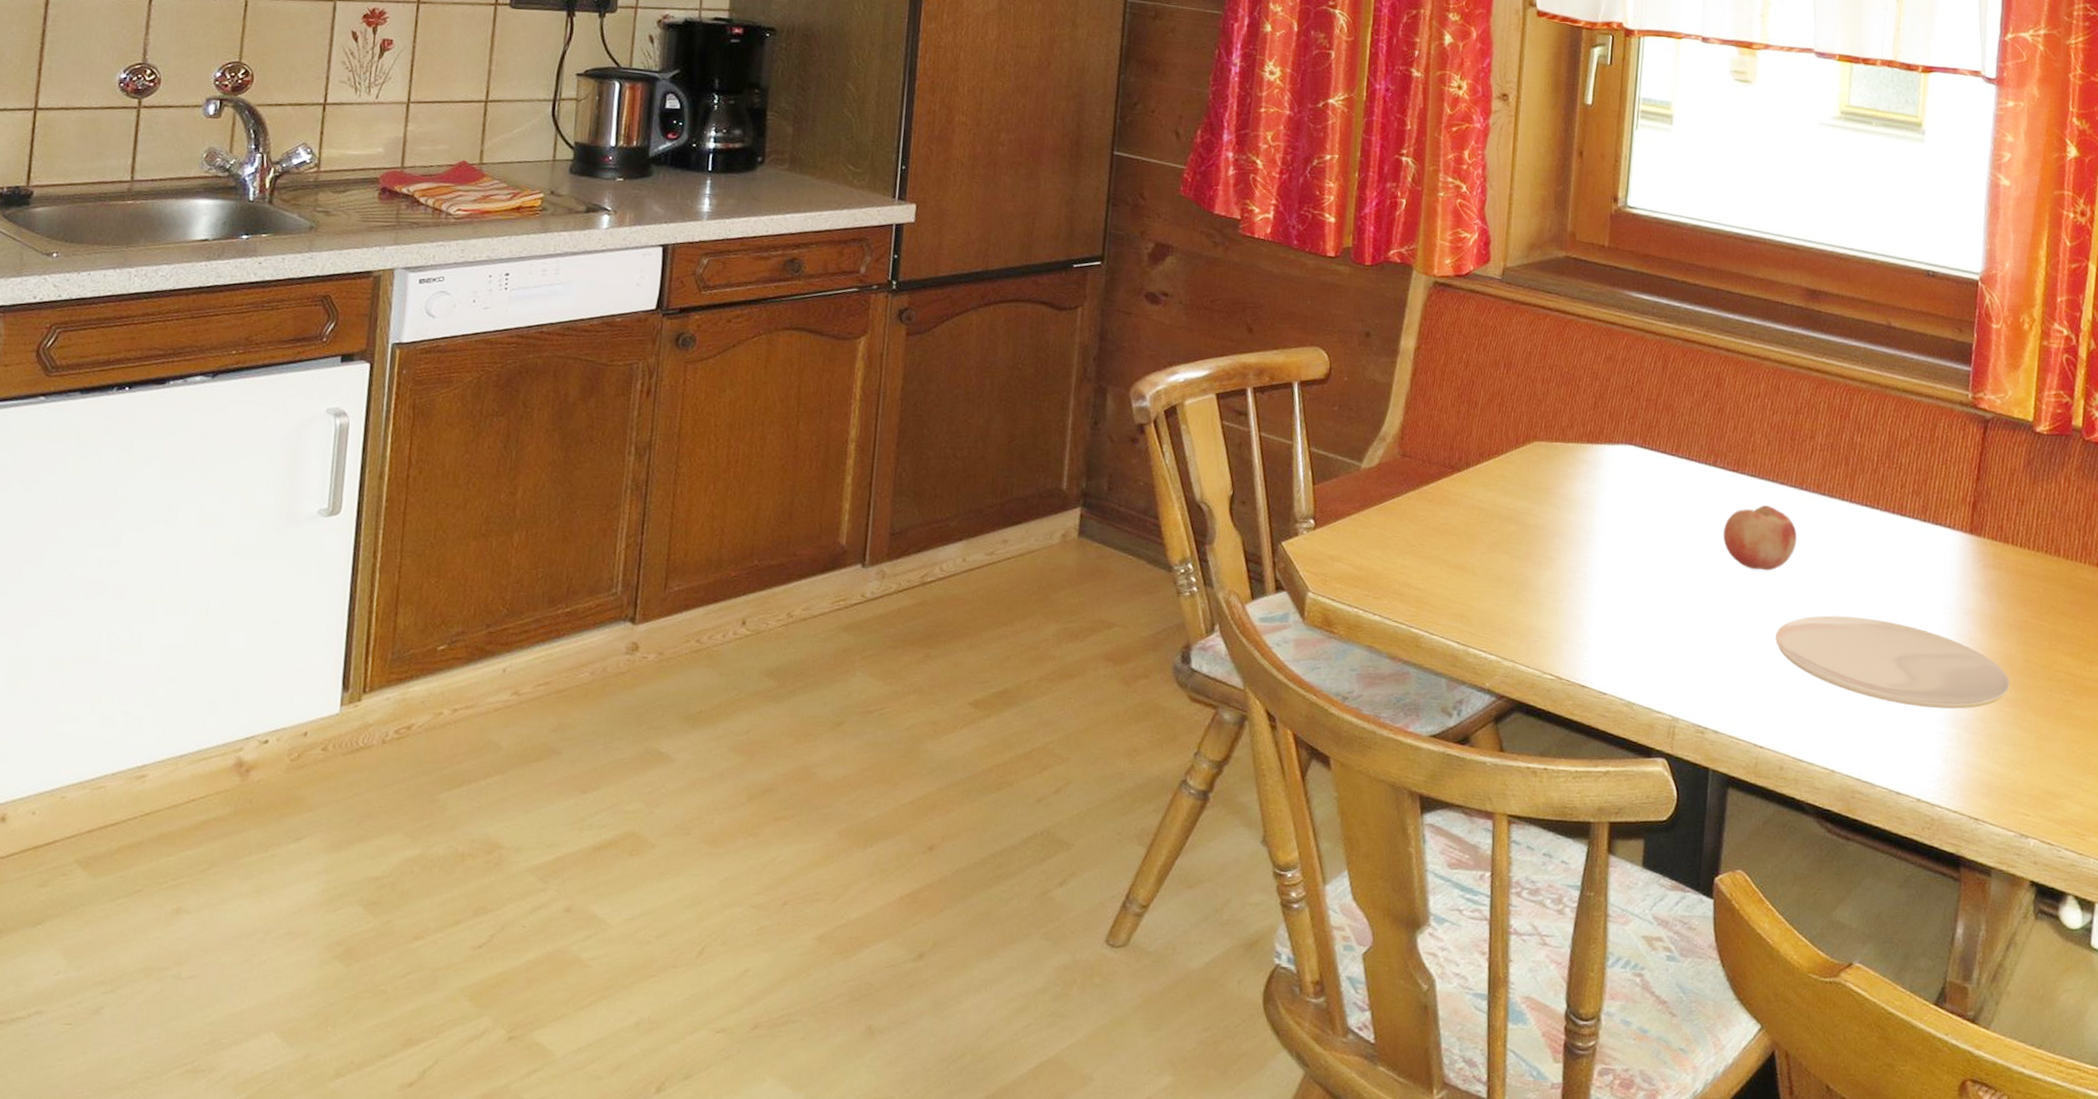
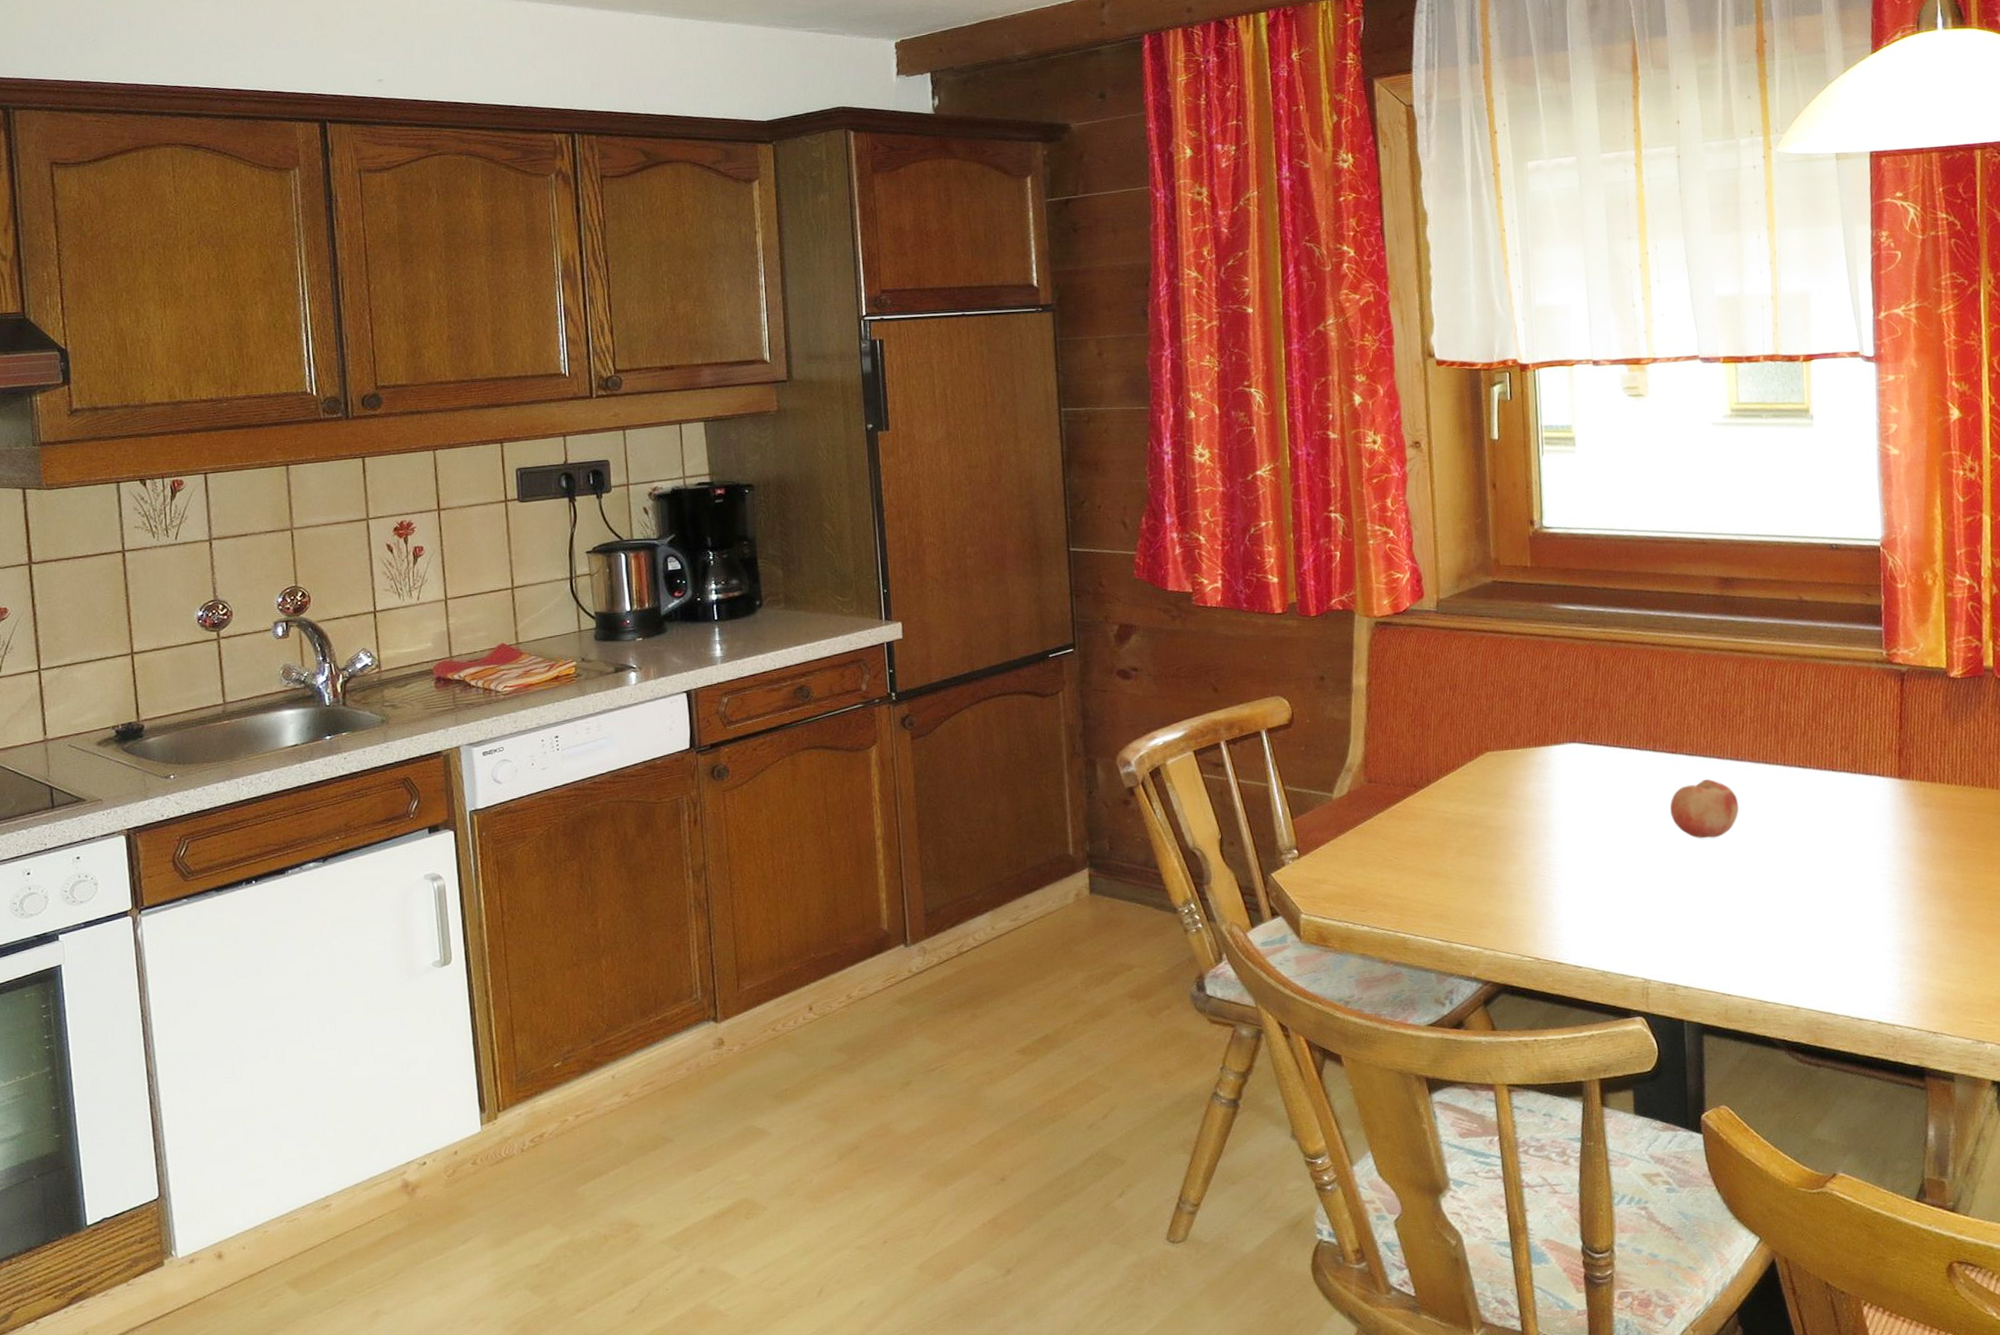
plate: present [1775,615,2010,709] -> none [1730,867,1953,940]

